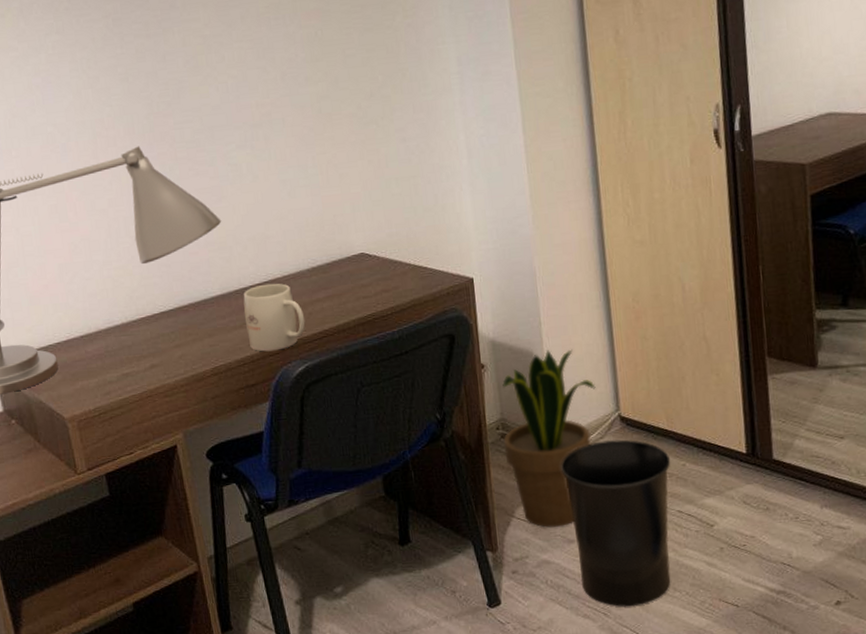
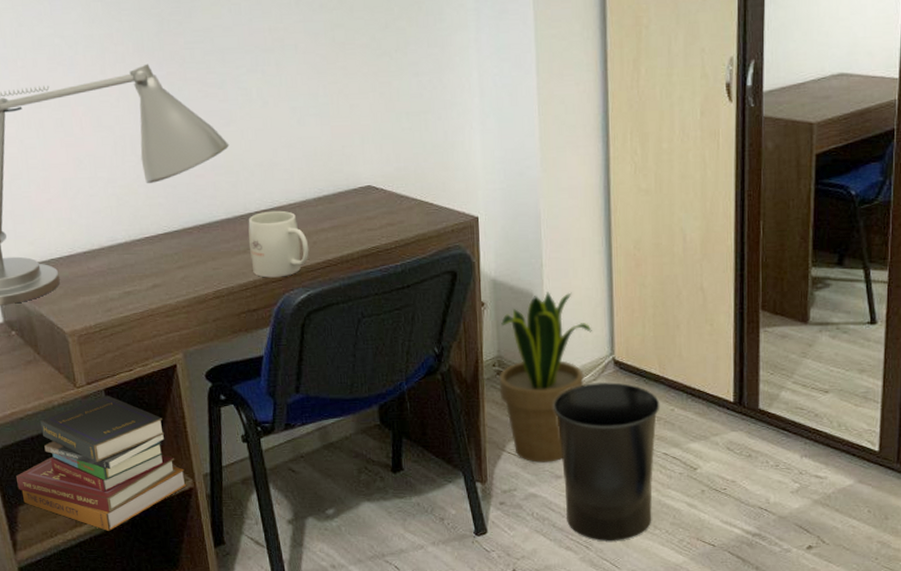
books: none [19,480,192,621] -> present [16,395,187,531]

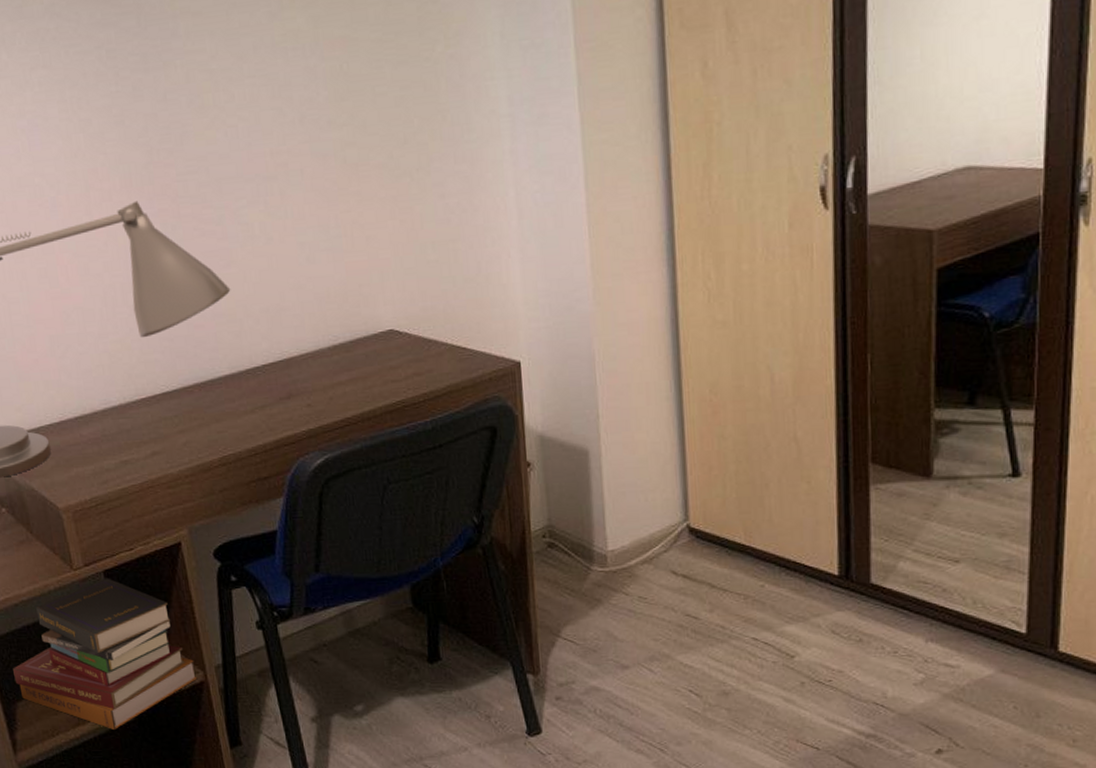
mug: present [248,210,309,278] -> none [254,362,325,441]
potted plant: present [499,292,592,463] -> none [550,447,661,650]
waste bin: present [553,382,660,542] -> none [616,554,747,743]

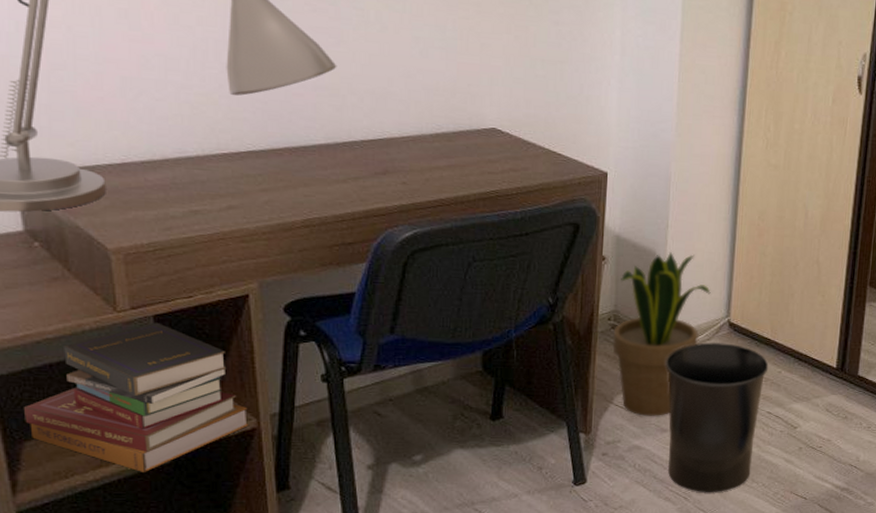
potted plant: none [550,447,661,650] -> present [612,252,711,416]
waste bin: none [616,554,747,743] -> present [665,342,769,493]

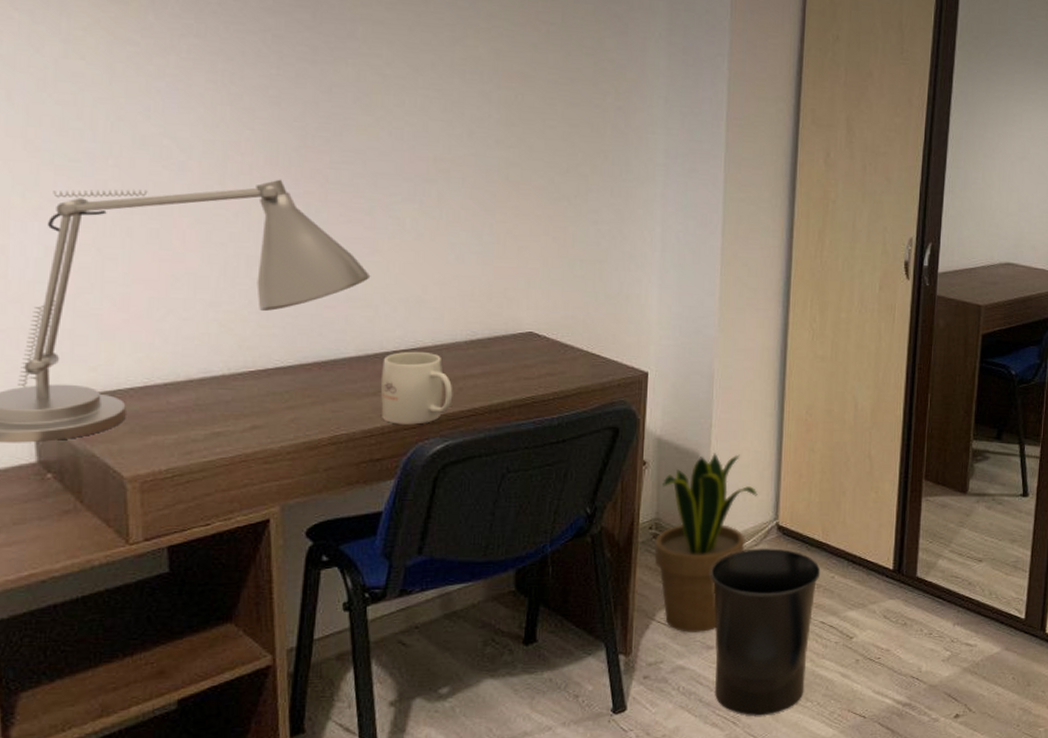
books: present [24,322,249,472] -> none [23,554,264,721]
mug: none [350,141,420,212] -> present [380,351,453,425]

